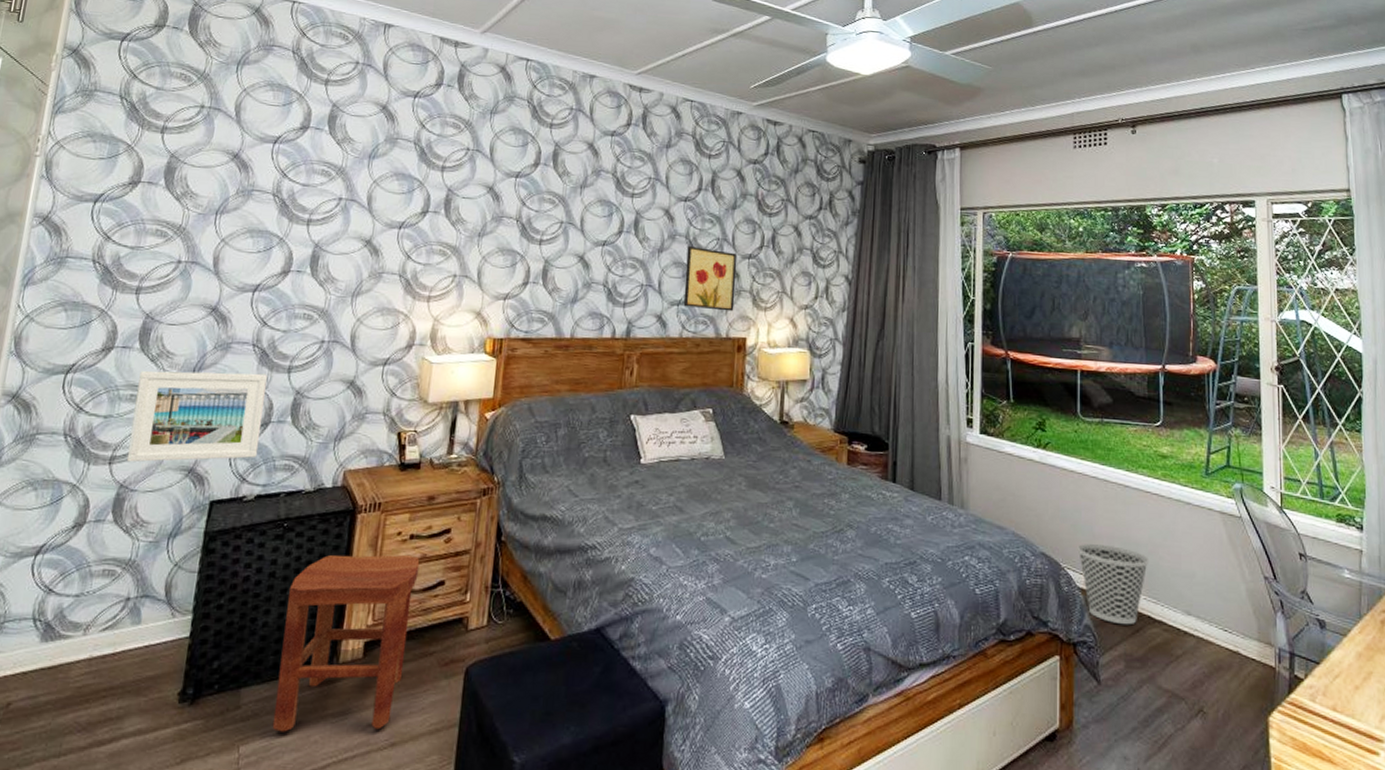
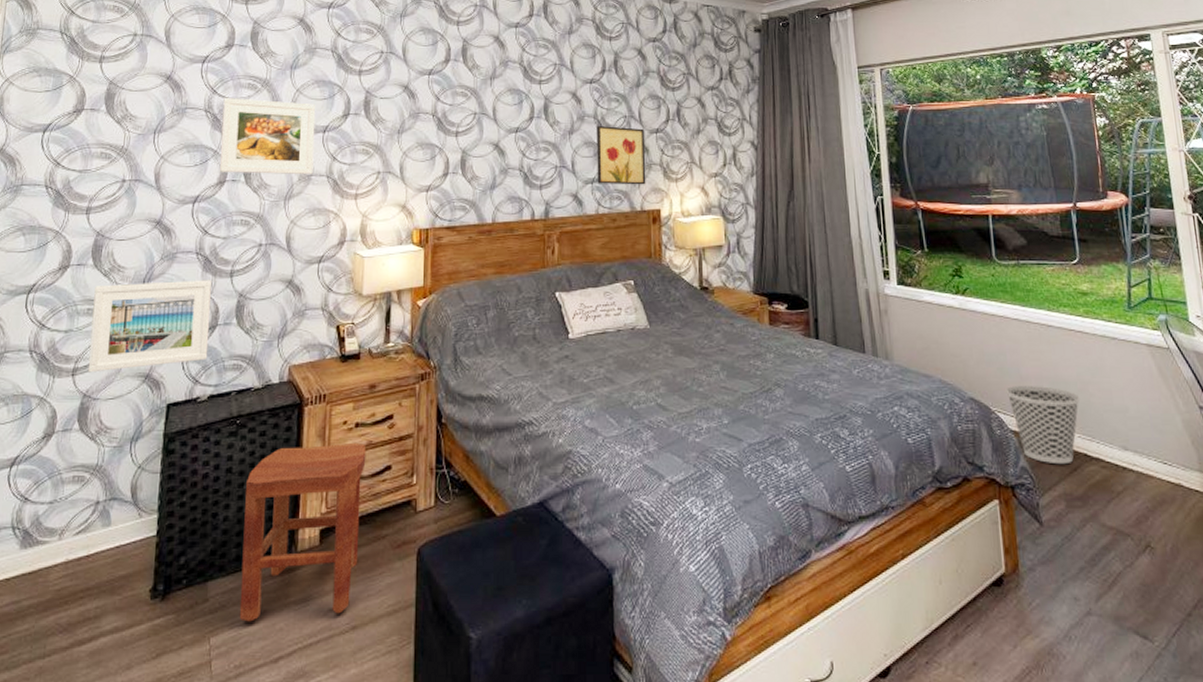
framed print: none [283,182,393,272] -> present [219,97,316,175]

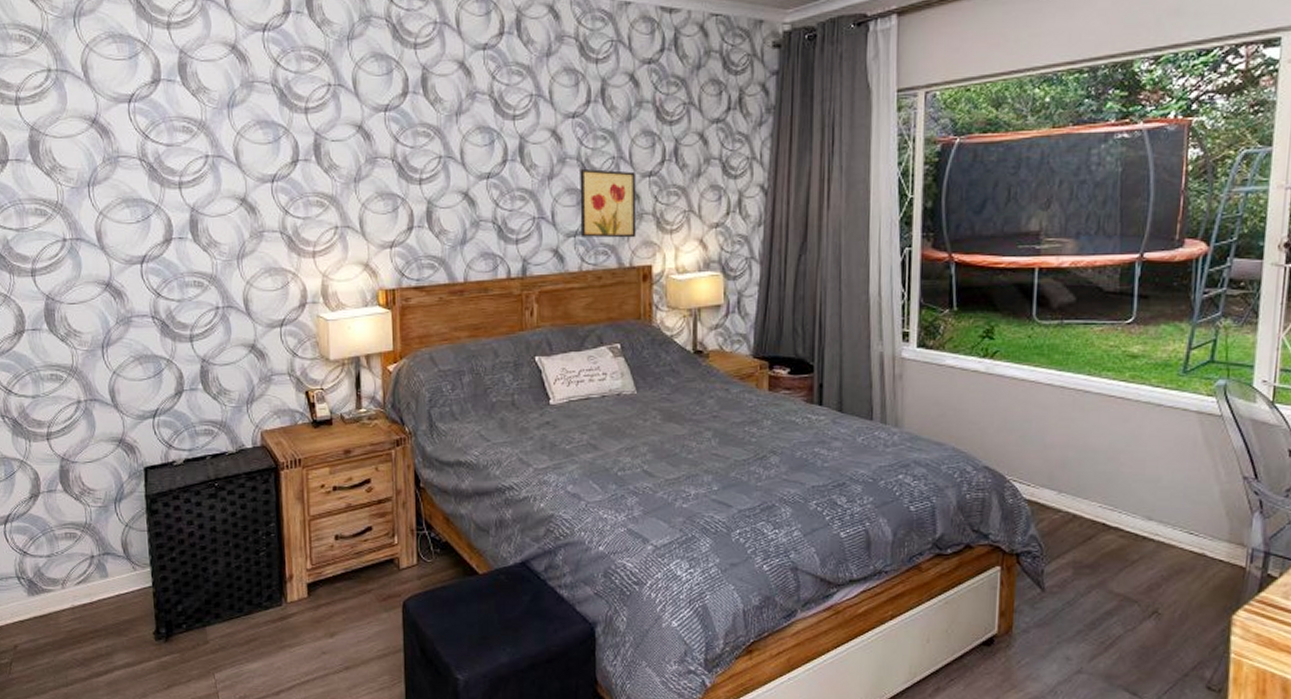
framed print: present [87,280,212,373] -> none [54,344,178,437]
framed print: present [219,97,316,175] -> none [158,142,265,231]
stool: present [239,442,366,622] -> none [231,505,347,661]
wastebasket: present [1006,386,1080,465] -> none [1025,455,1108,534]

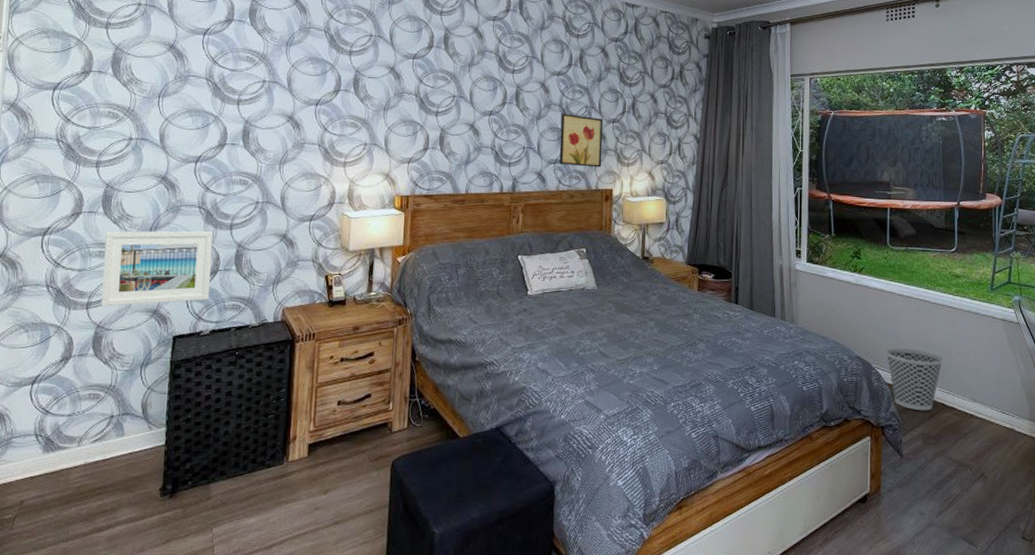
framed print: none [54,344,178,437] -> present [100,230,213,307]
wastebasket: none [1025,455,1108,534] -> present [885,348,944,411]

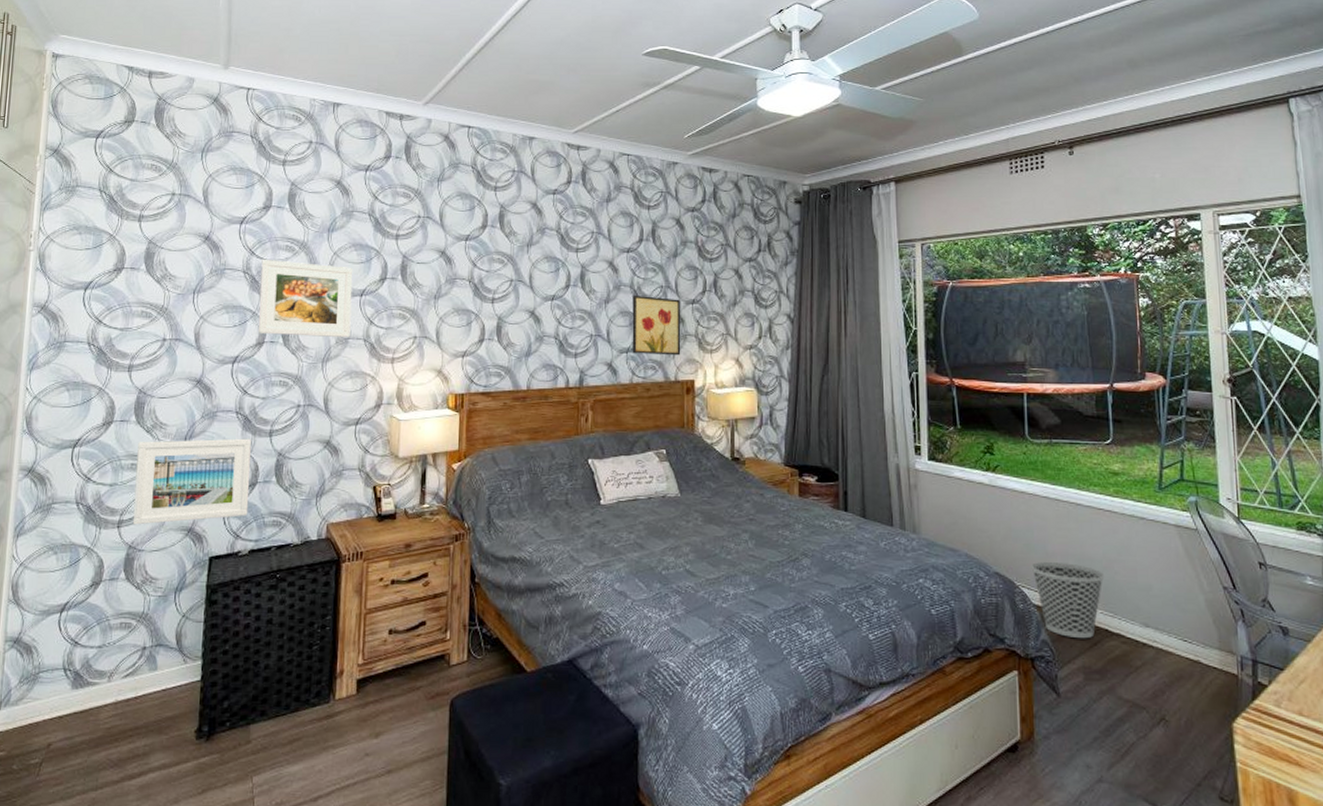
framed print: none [219,68,309,143] -> present [257,259,353,338]

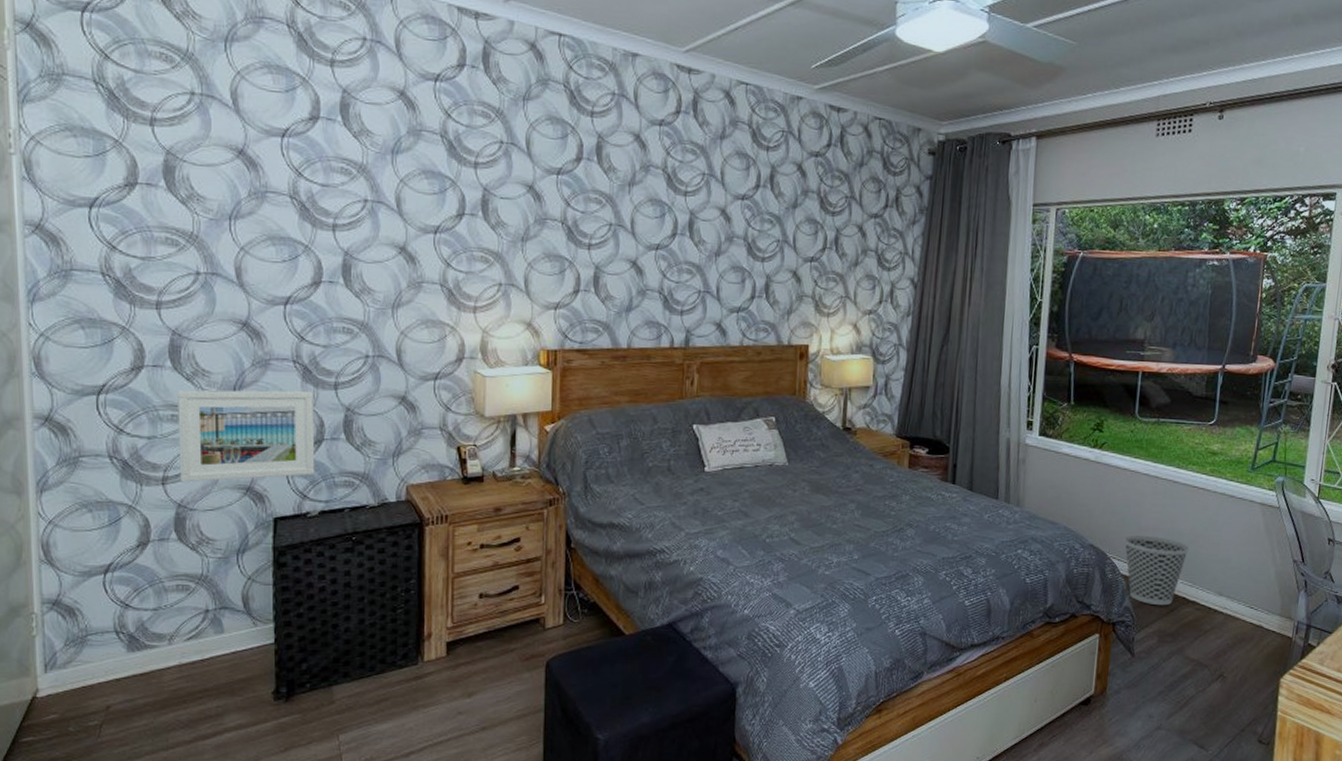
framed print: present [257,259,353,338] -> none [312,182,424,282]
wall art: present [632,294,681,356] -> none [743,248,798,318]

